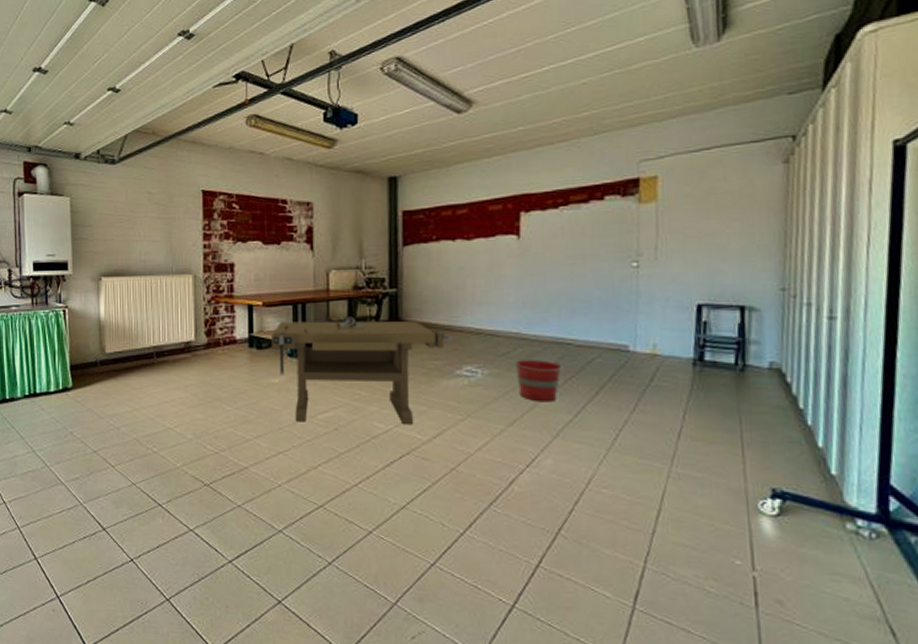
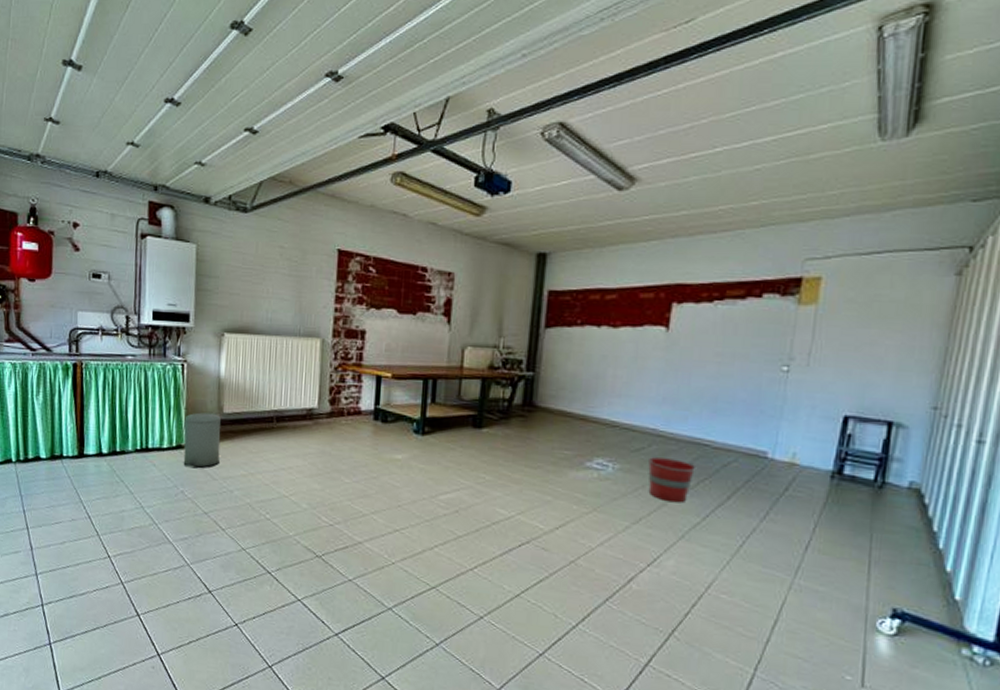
pedal bin: none [69,354,105,409] -> present [183,412,221,469]
workbench: present [272,312,453,425] -> none [398,391,587,514]

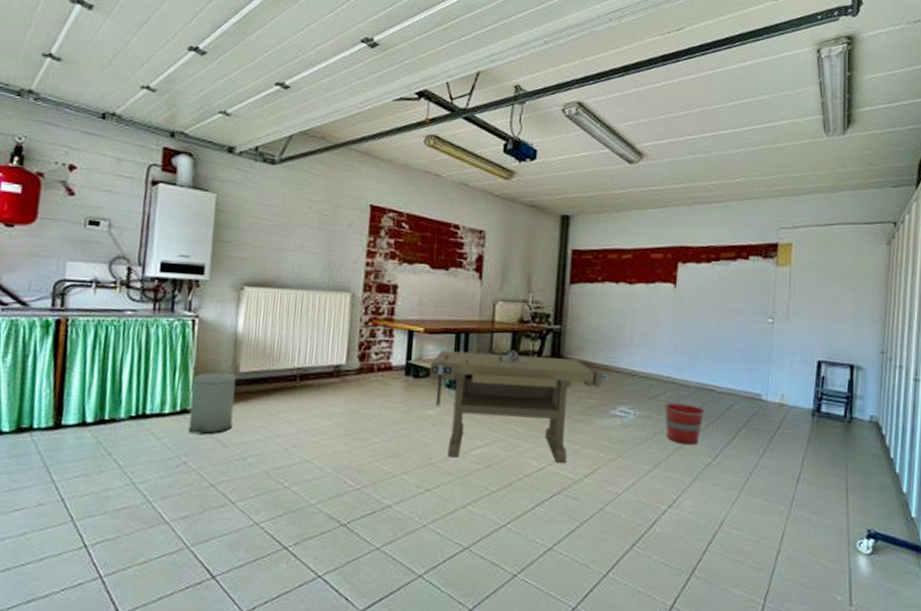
workbench: none [398,391,587,514] -> present [430,344,610,464]

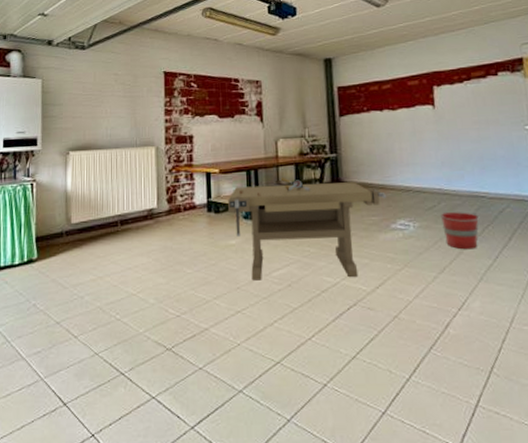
pedal bin: present [188,372,236,435] -> none [34,225,70,281]

